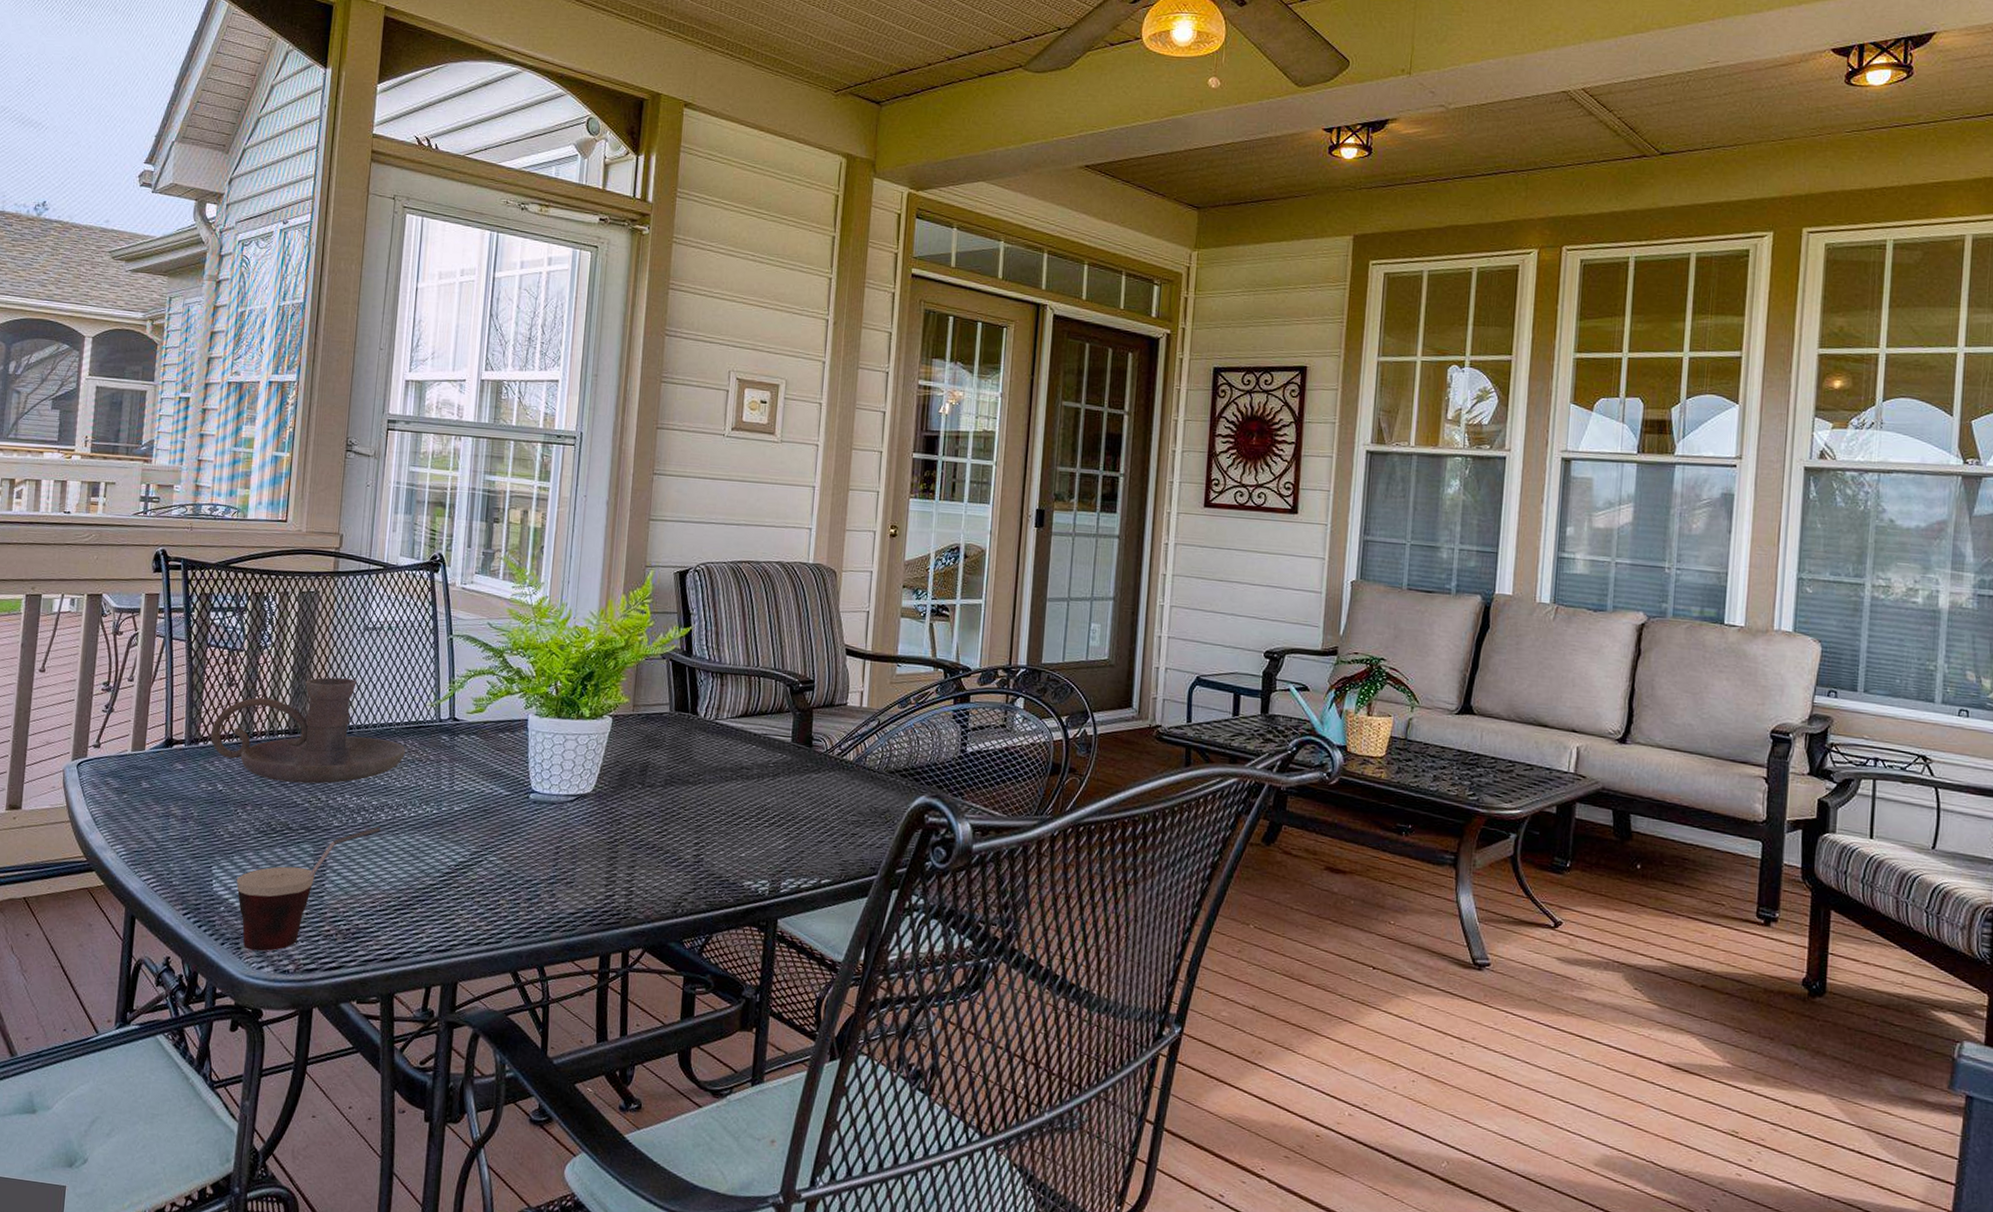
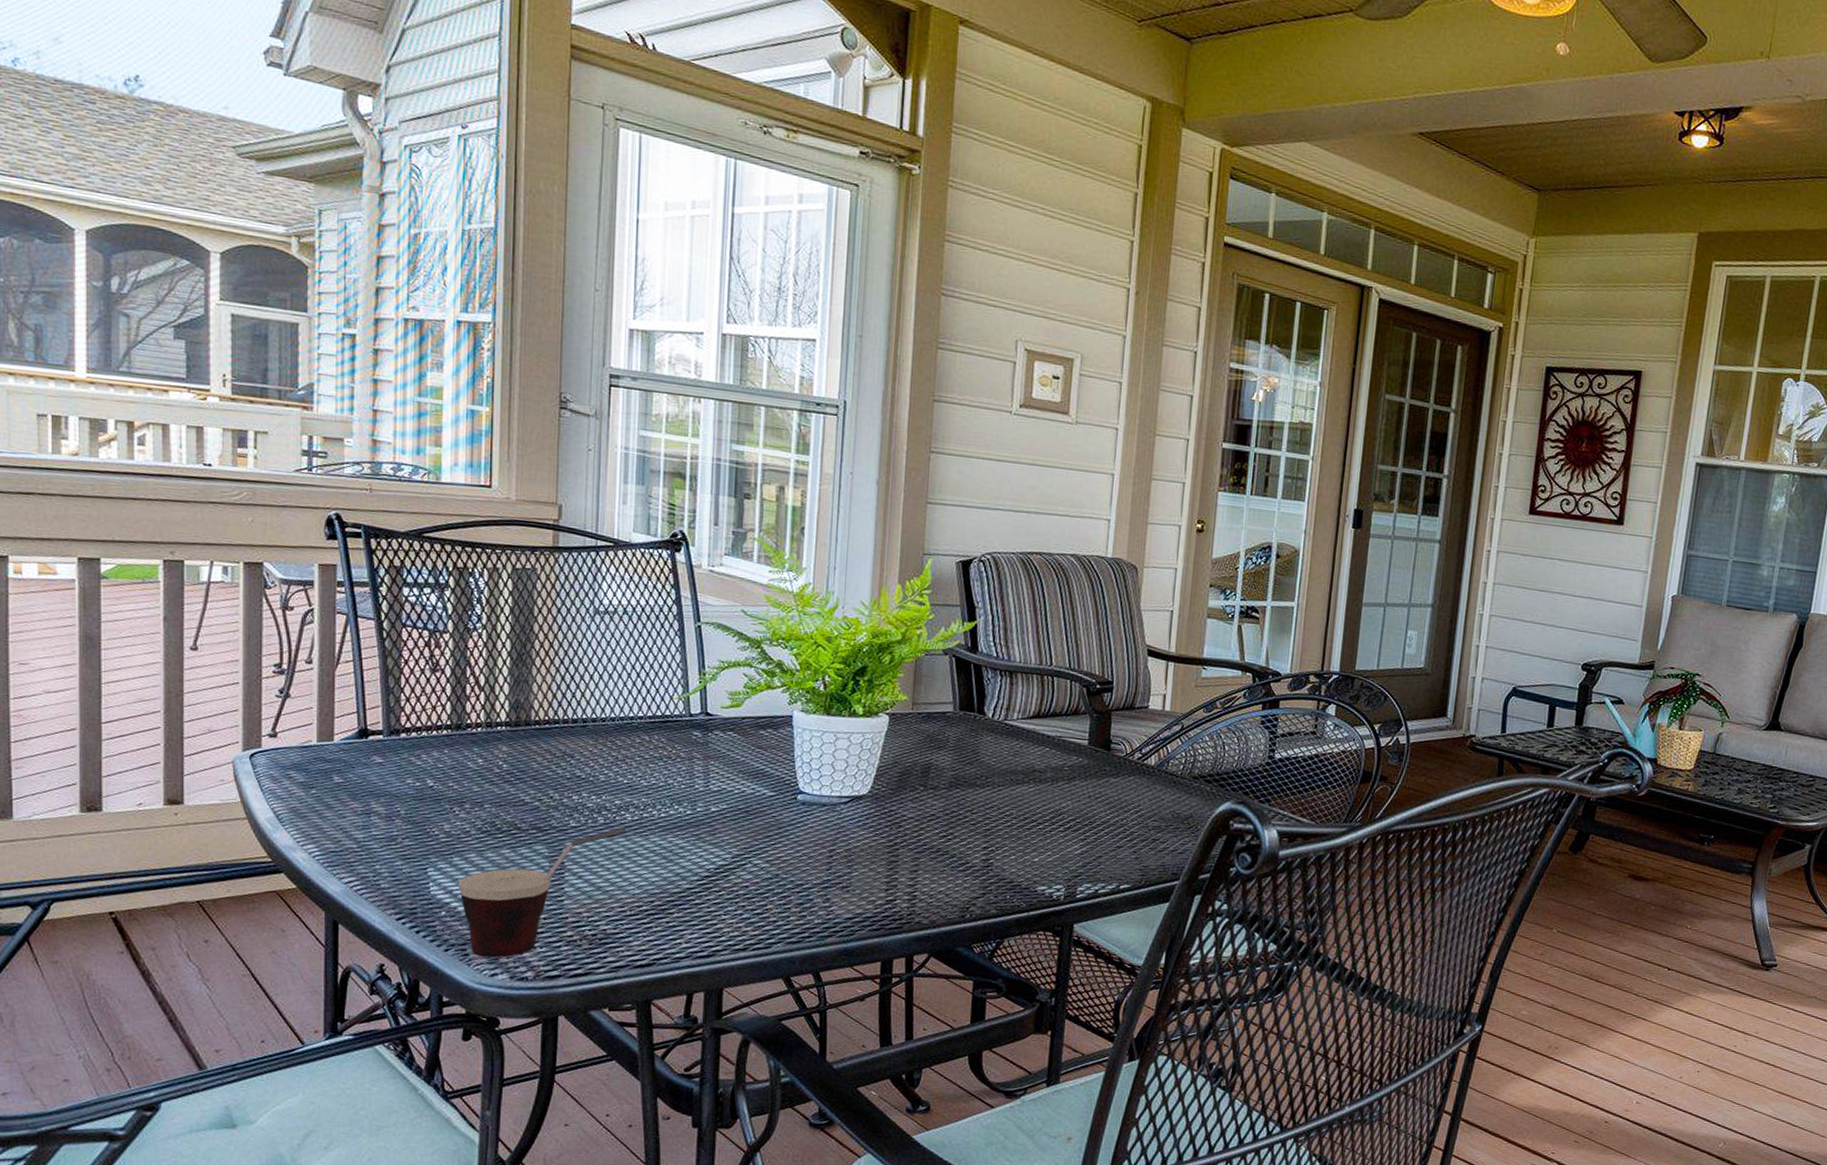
candle holder: present [211,677,406,784] -> none [415,665,652,781]

